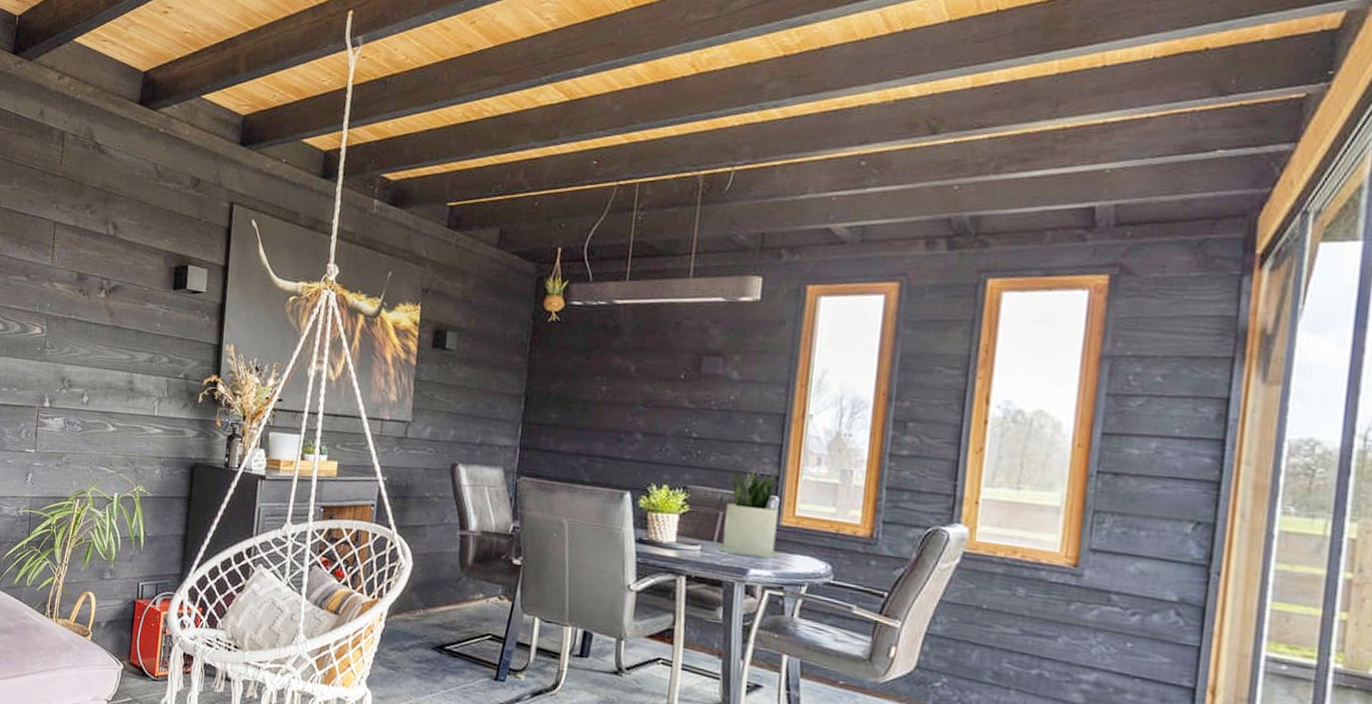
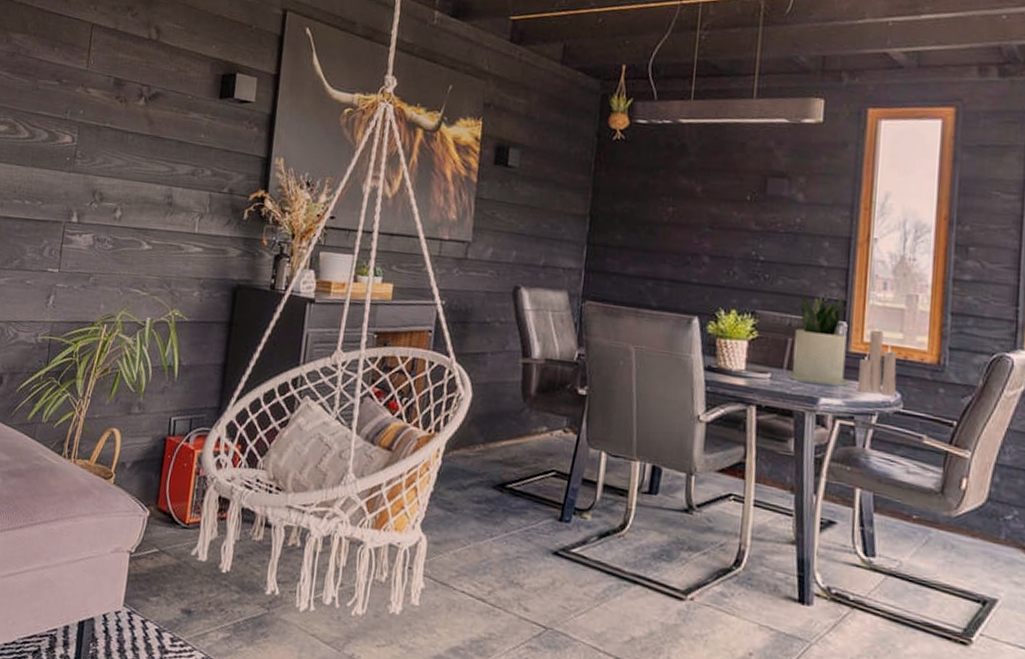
candle: none [786,502,828,569] -> present [856,328,897,397]

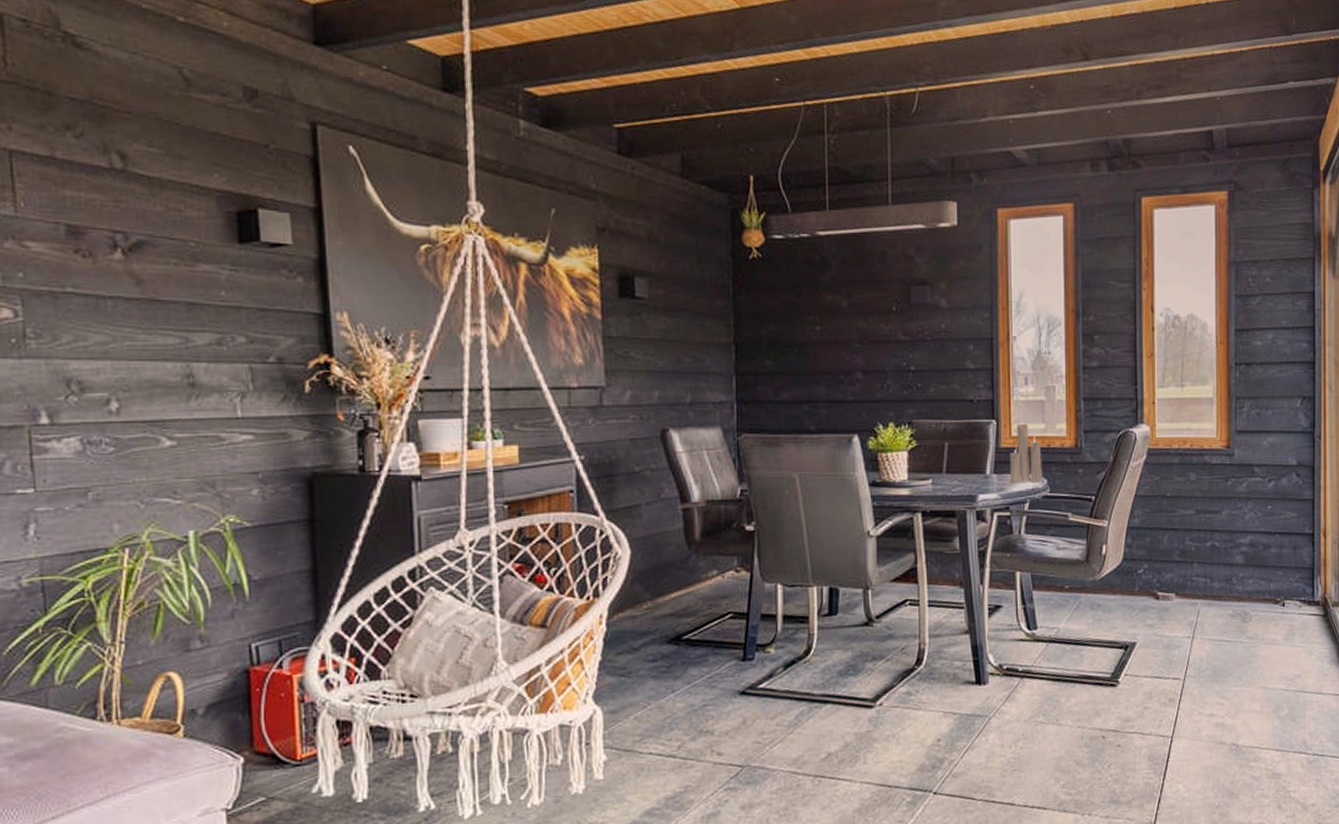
planter: present [787,294,850,387] -> none [946,396,1003,484]

